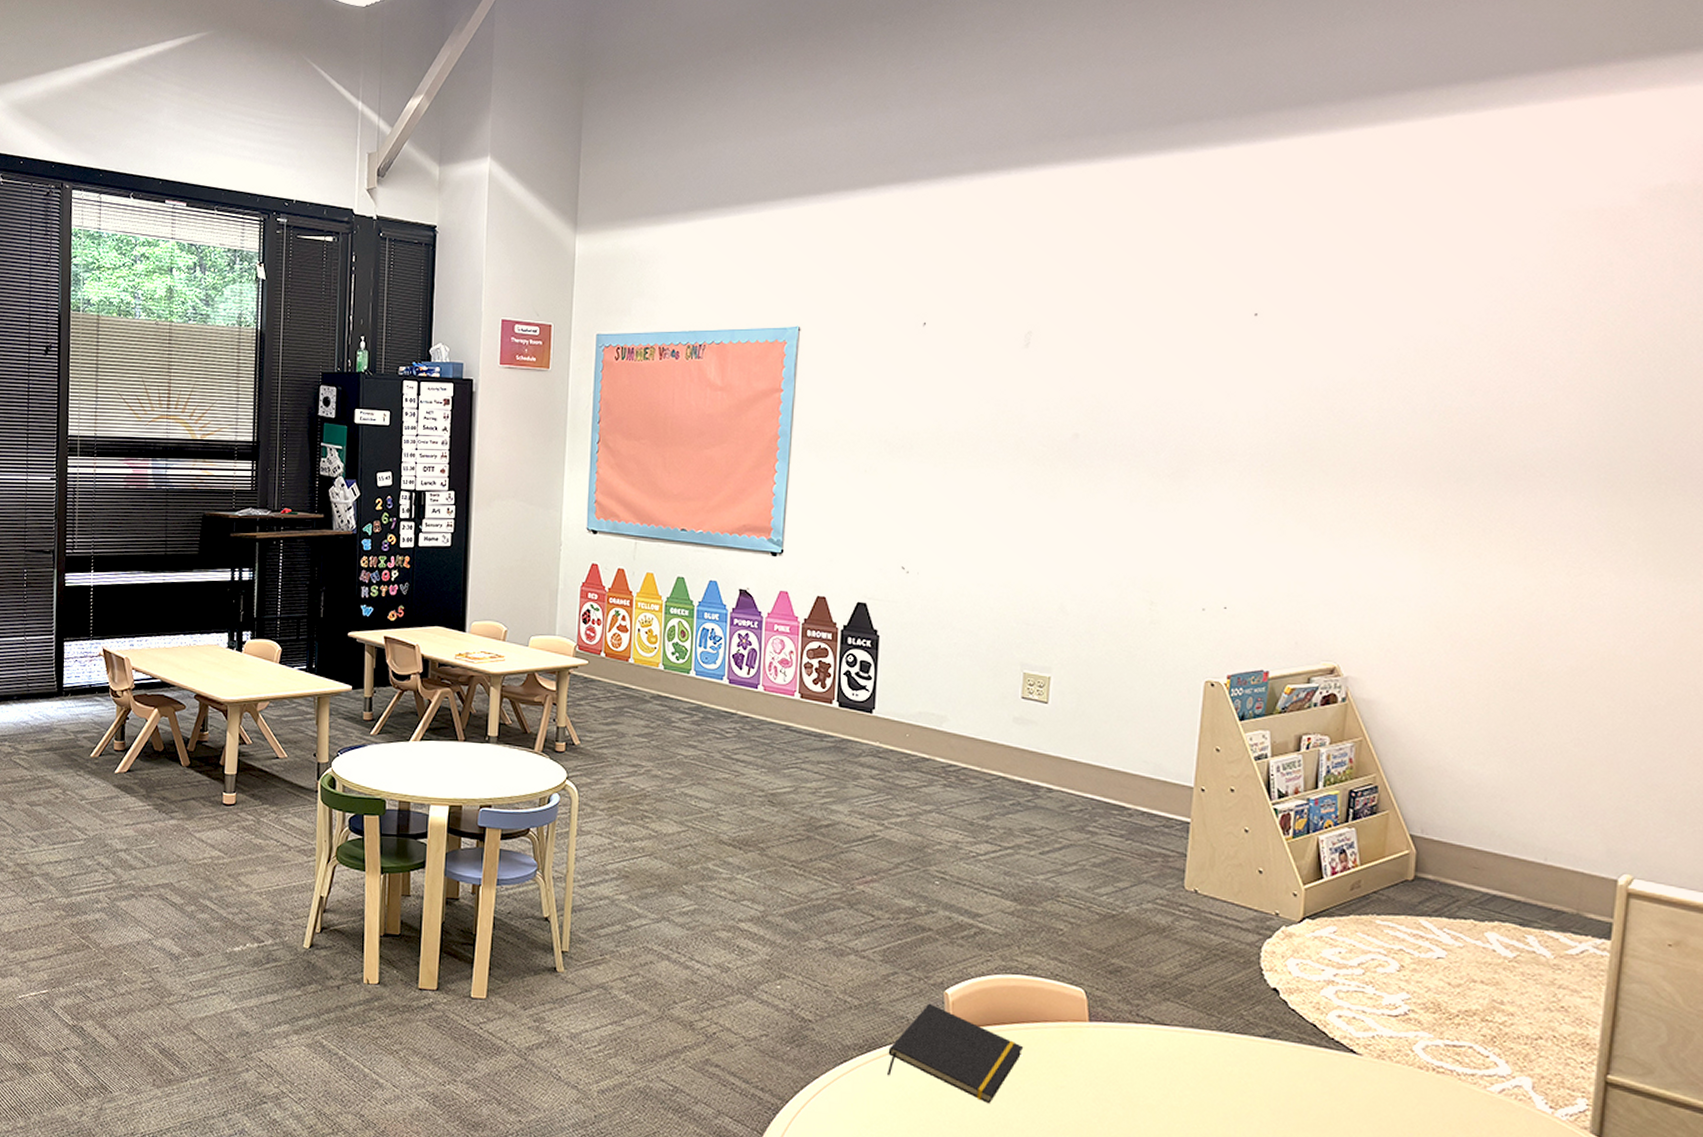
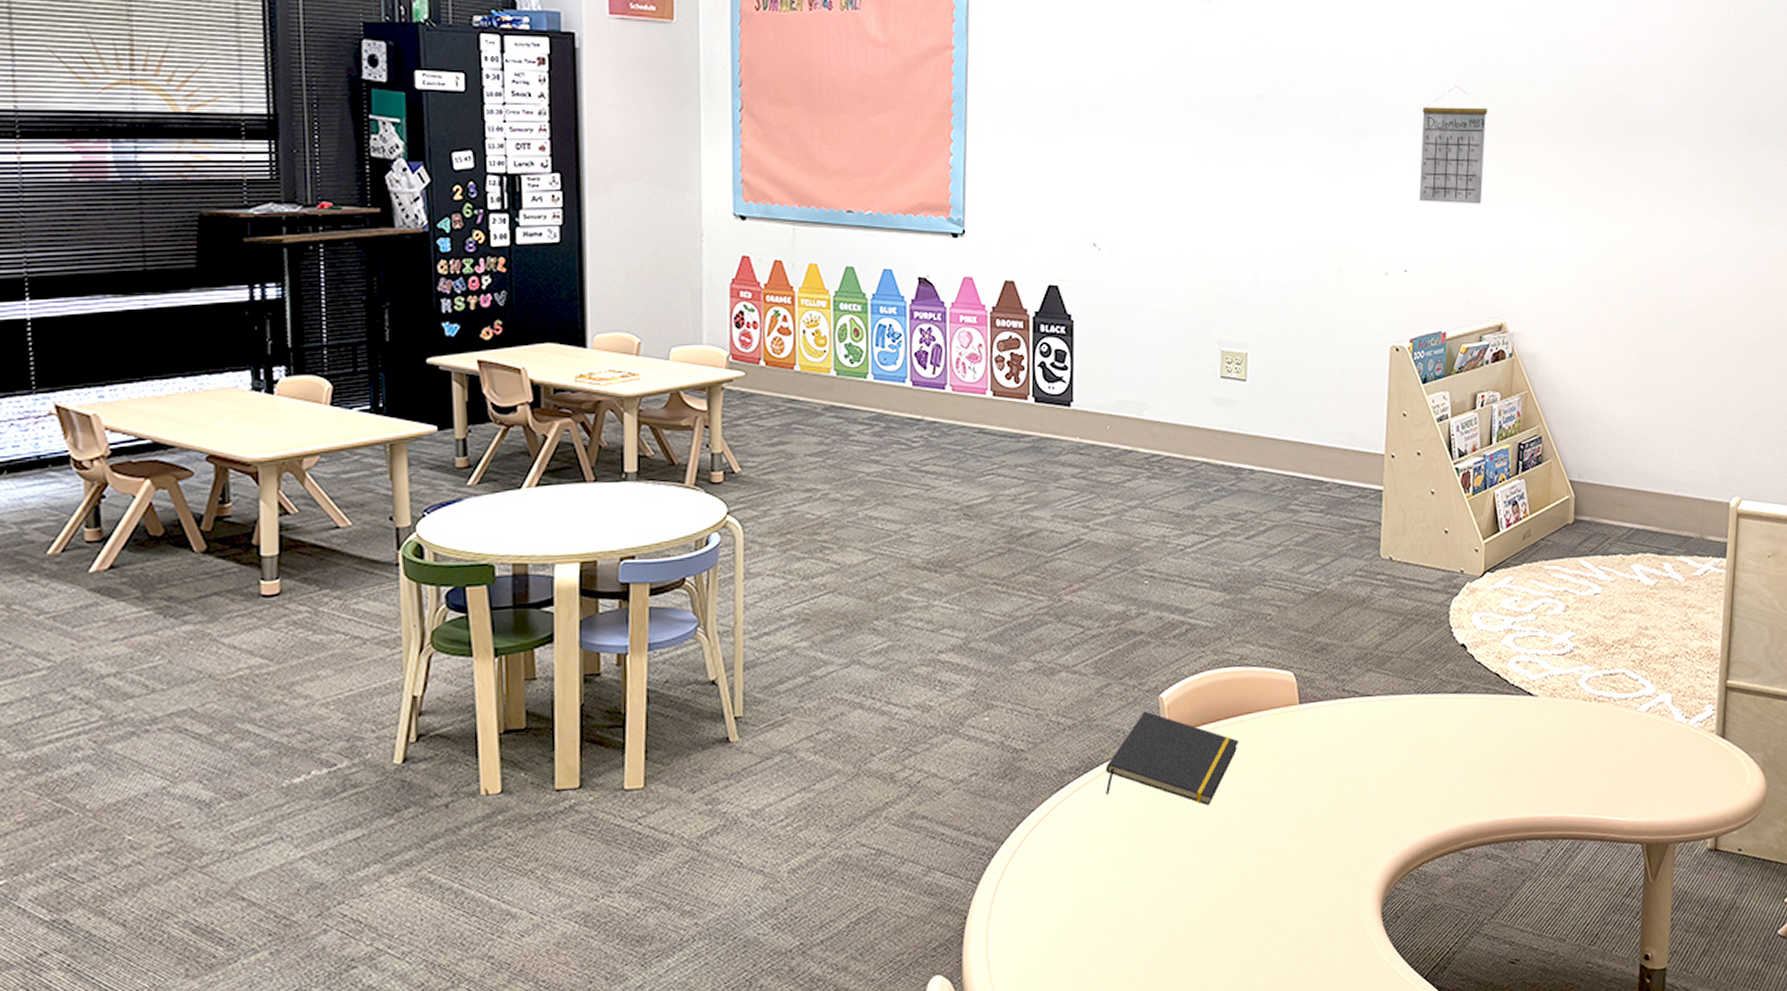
calendar: none [1244,427,1326,545] -> present [1419,86,1487,204]

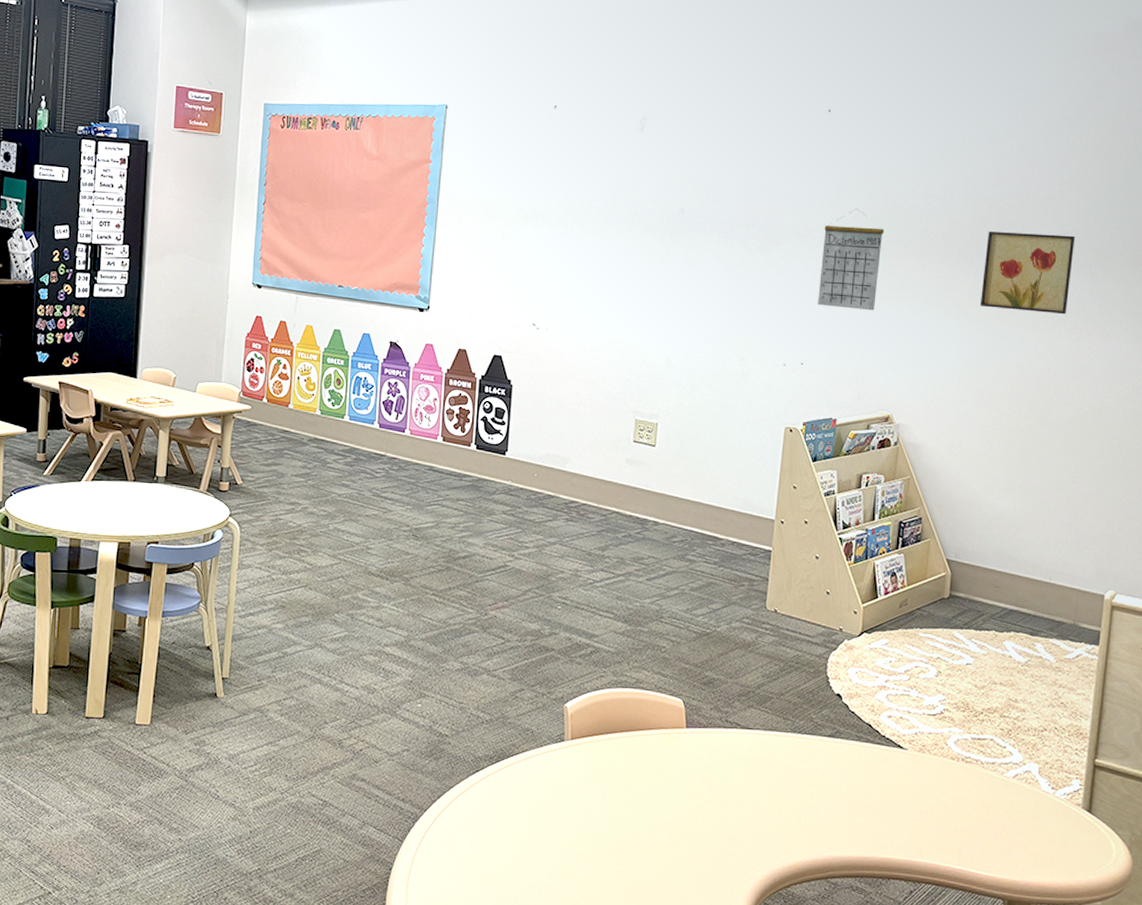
notepad: present [1105,711,1240,806] -> none [514,716,631,805]
wall art: none [1592,106,1688,197] -> present [980,232,1075,315]

